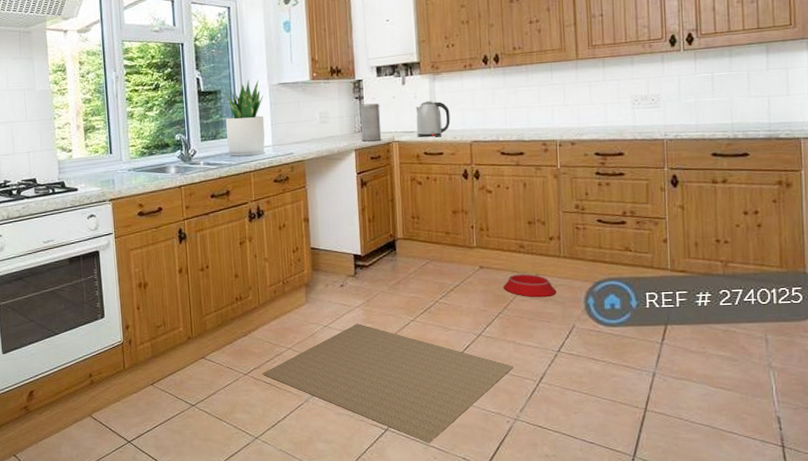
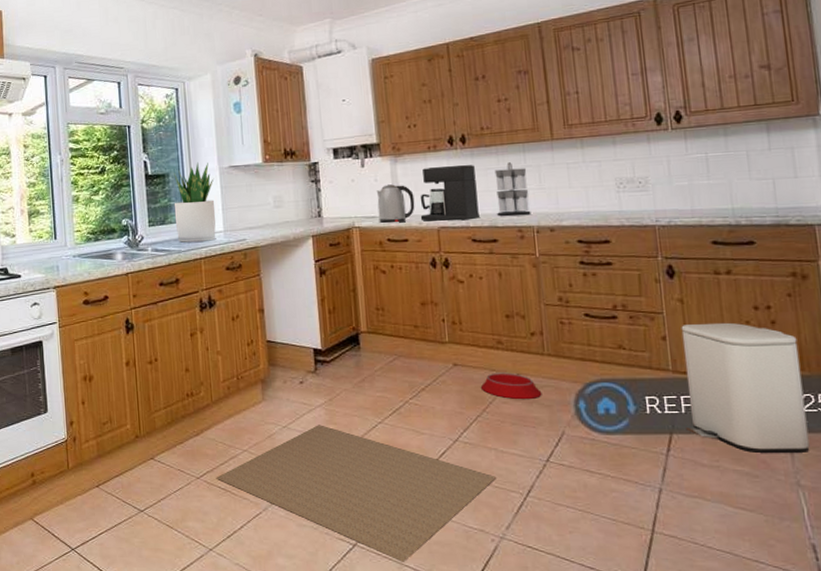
canister: present [359,103,382,142] -> none [316,187,341,227]
coffee maker: none [455,83,508,136] -> present [420,165,479,221]
spice rack: none [524,80,555,132] -> present [494,162,531,217]
pedal bin: none [679,226,782,340] -> present [681,322,810,453]

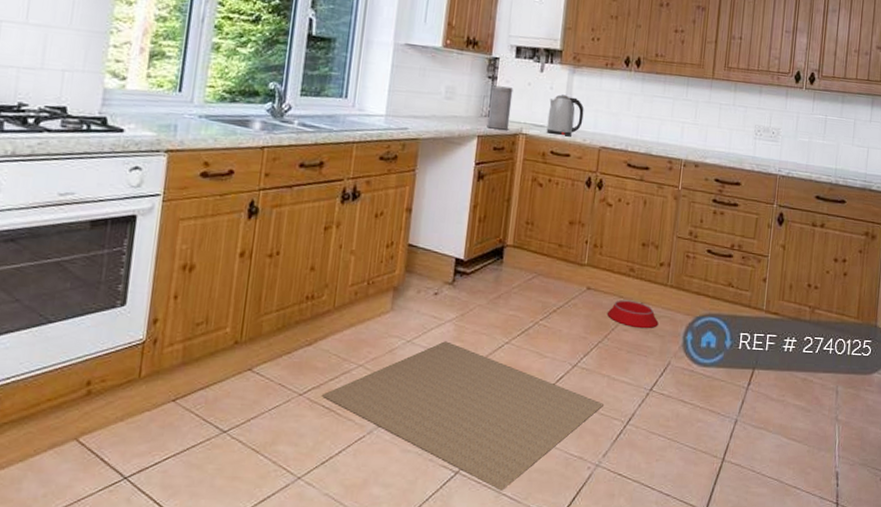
planter: present [174,162,216,243] -> none [331,32,387,124]
canister: none [316,187,341,227] -> present [487,85,513,130]
coffee maker: present [420,165,479,221] -> none [585,84,643,144]
spice rack: present [494,162,531,217] -> none [654,93,687,149]
pedal bin: present [681,322,810,453] -> none [766,269,859,391]

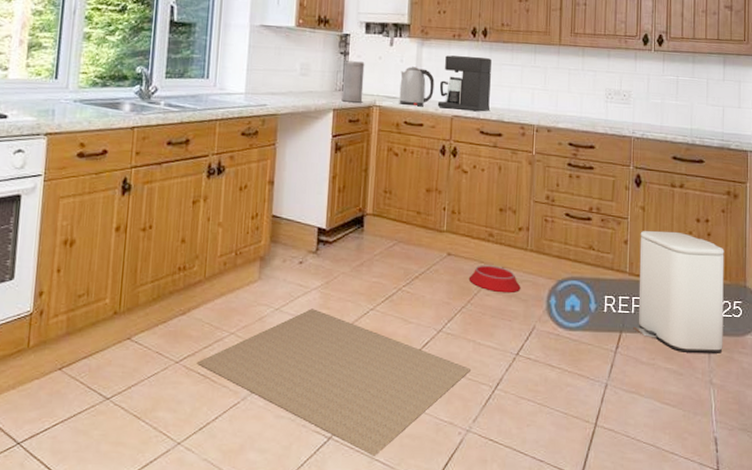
coffee maker: none [585,84,643,144] -> present [437,55,492,112]
pedal bin: none [766,269,859,391] -> present [633,231,724,354]

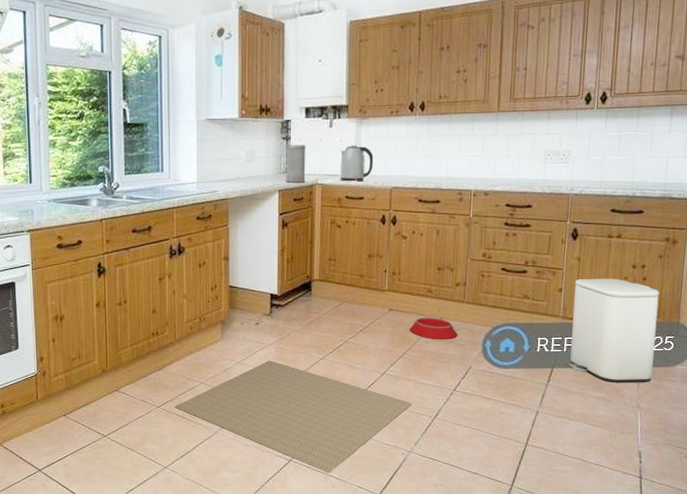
coffee maker: present [437,55,492,112] -> none [376,131,429,182]

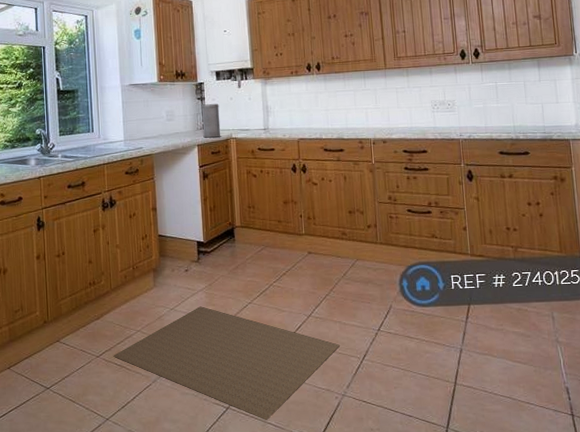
kettle: present [340,145,374,182] -> none [250,102,280,135]
pet bowl: present [409,317,458,340] -> none [329,258,375,281]
pedal bin: present [564,278,659,382] -> none [477,215,565,318]

